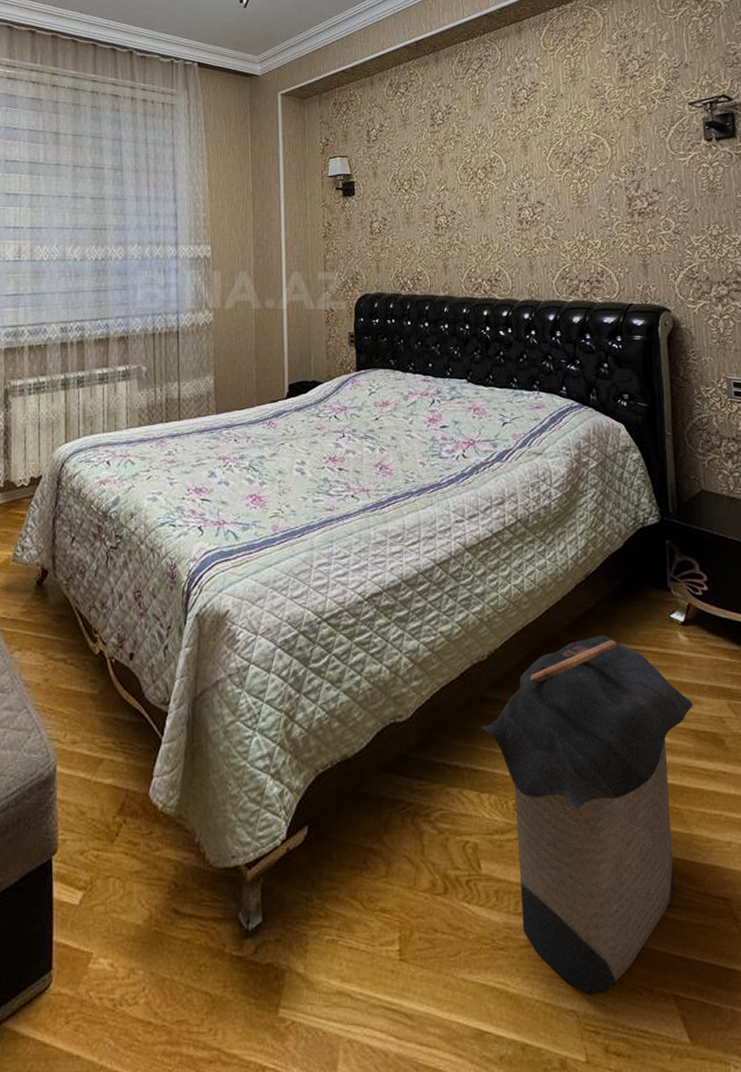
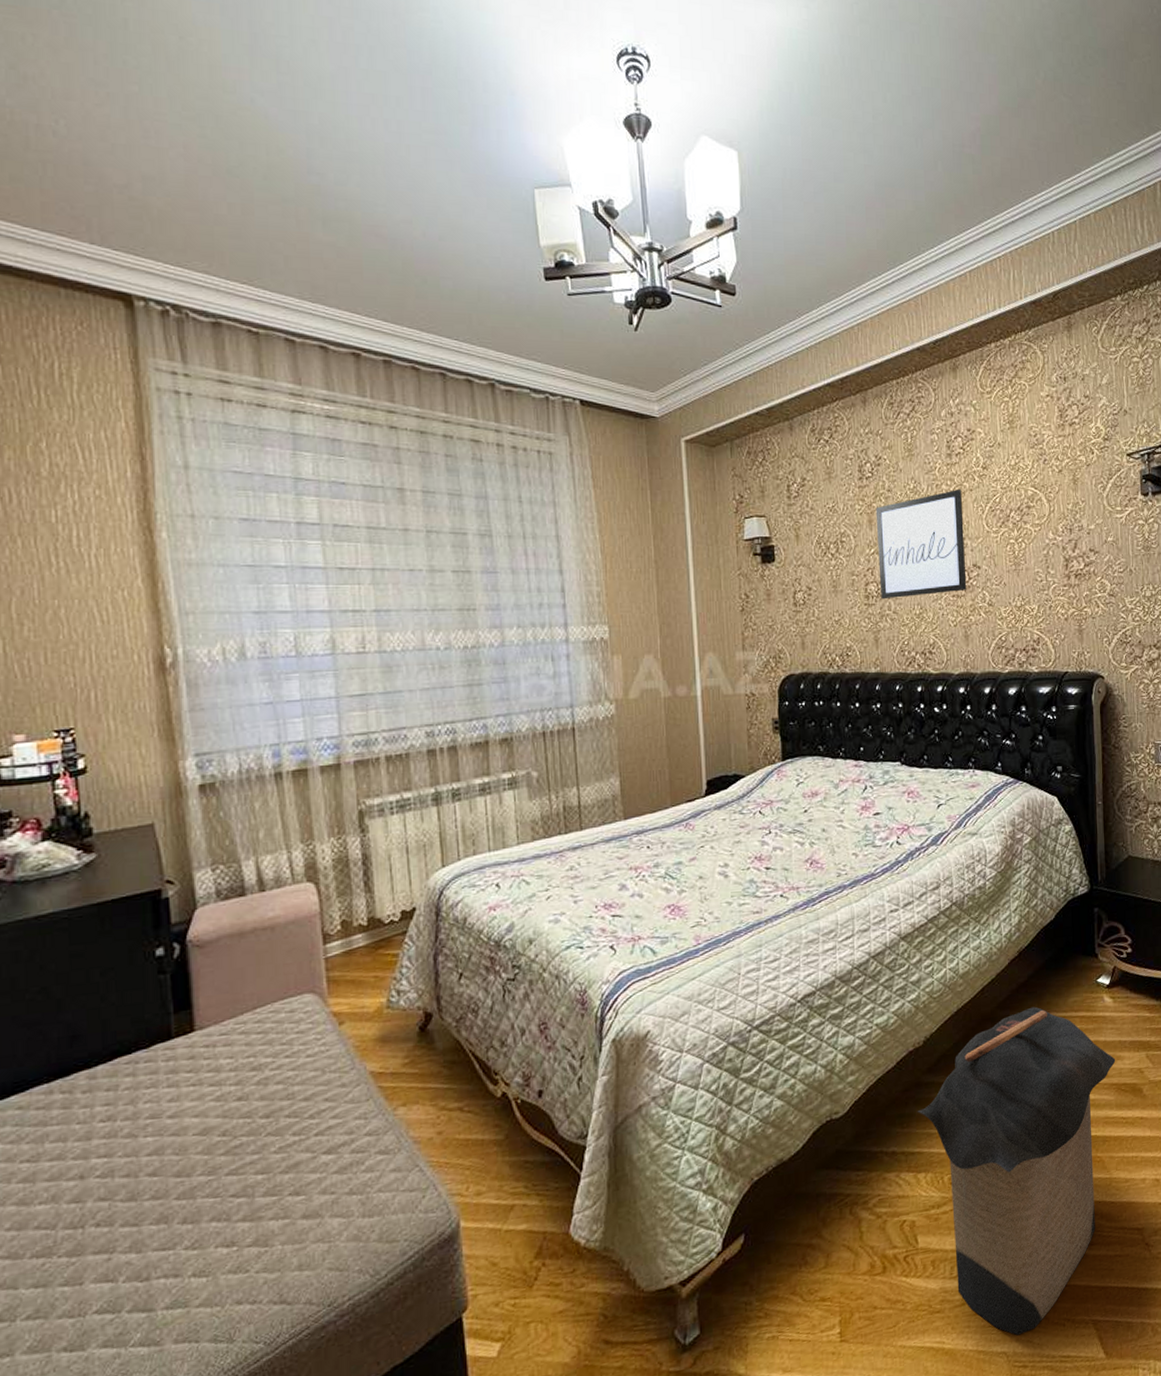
wall art: none [446,134,531,231] -> present [875,488,967,600]

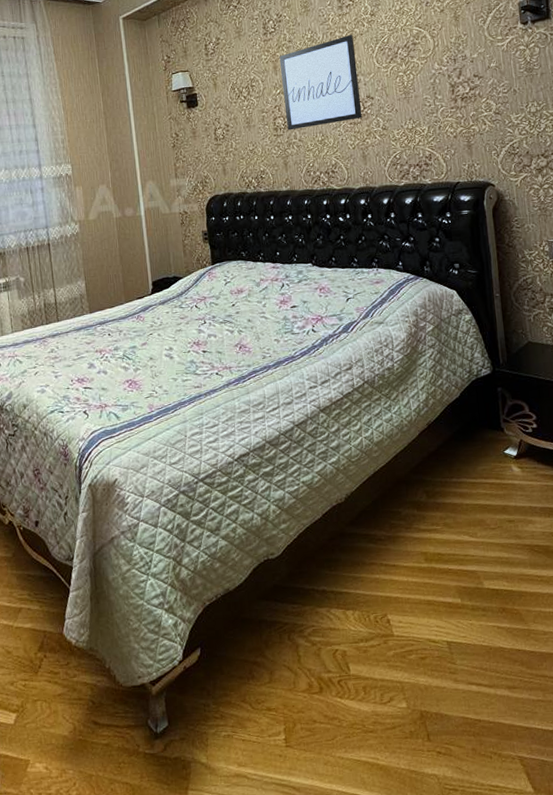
laundry hamper: present [917,1007,1116,1336] -> none [343,473,527,762]

